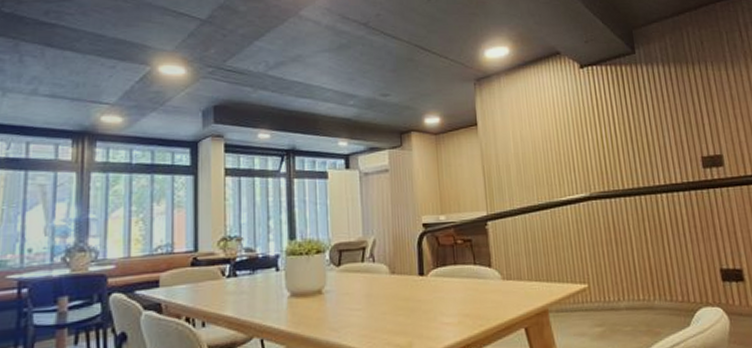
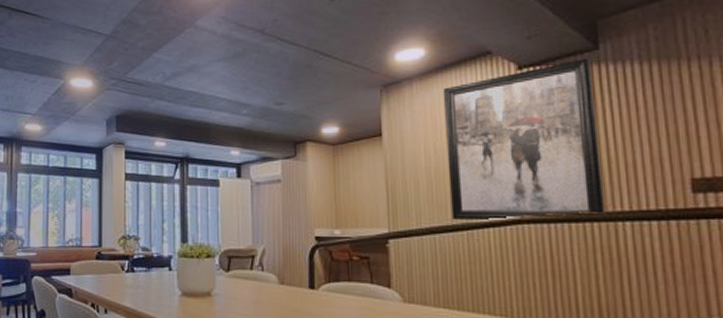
wall art: none [524,60,649,199] -> present [442,57,606,221]

